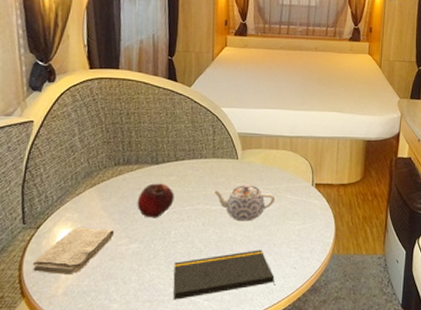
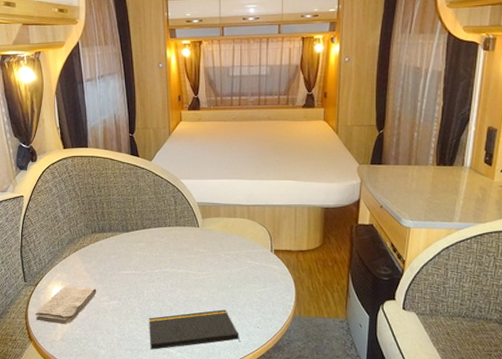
fruit: present [137,183,175,218] -> none [113,249,145,279]
teapot: present [212,185,276,222] -> none [177,250,236,284]

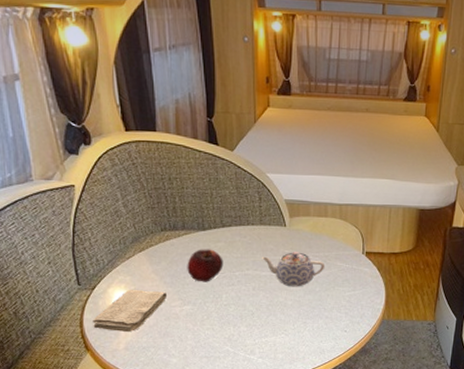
fruit: none [113,249,145,279] -> present [187,249,223,282]
notepad: present [149,309,241,350] -> none [227,313,327,357]
teapot: none [177,250,236,284] -> present [261,252,325,287]

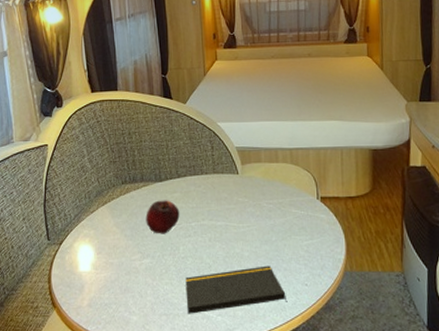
washcloth: present [93,289,168,332] -> none [60,243,128,287]
notepad: none [227,313,327,357] -> present [185,265,288,314]
teapot: present [261,252,325,287] -> none [216,200,280,237]

